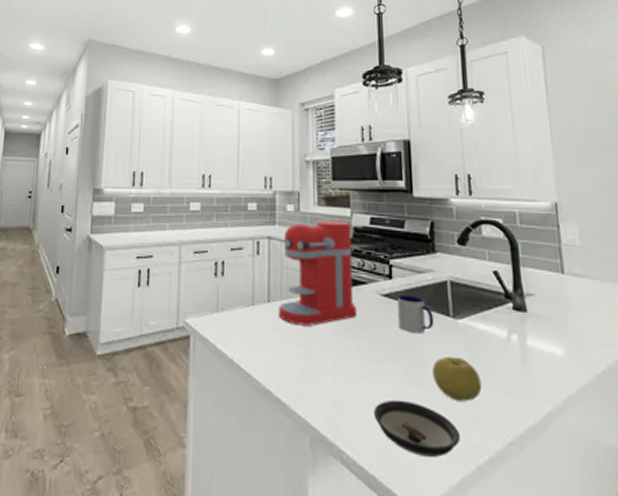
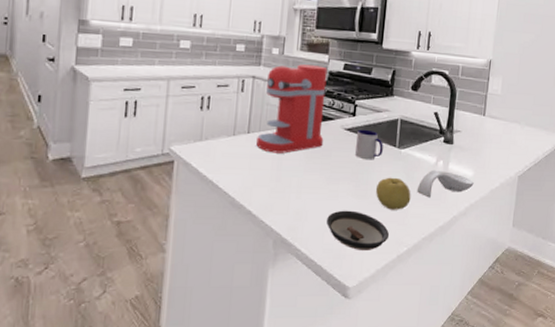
spoon rest: none [488,346,568,385] -> present [416,169,474,198]

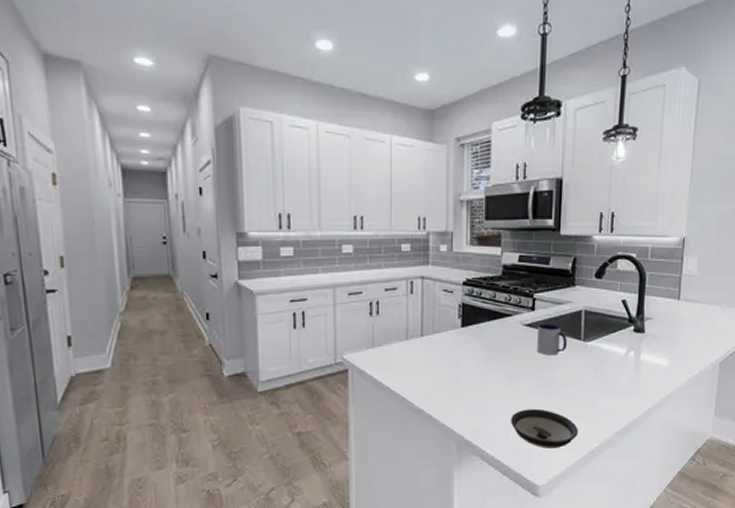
coffee maker: present [256,64,328,154] -> none [431,260,502,355]
fruit: present [376,177,411,210] -> none [562,372,600,406]
spoon rest: present [416,169,474,198] -> none [606,361,670,391]

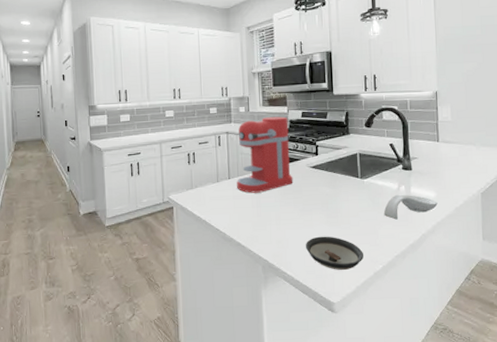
coffee maker: none [431,260,502,355] -> present [237,116,294,193]
mug: present [537,323,567,356] -> none [322,165,347,192]
spoon rest: none [606,361,670,391] -> present [383,194,438,220]

